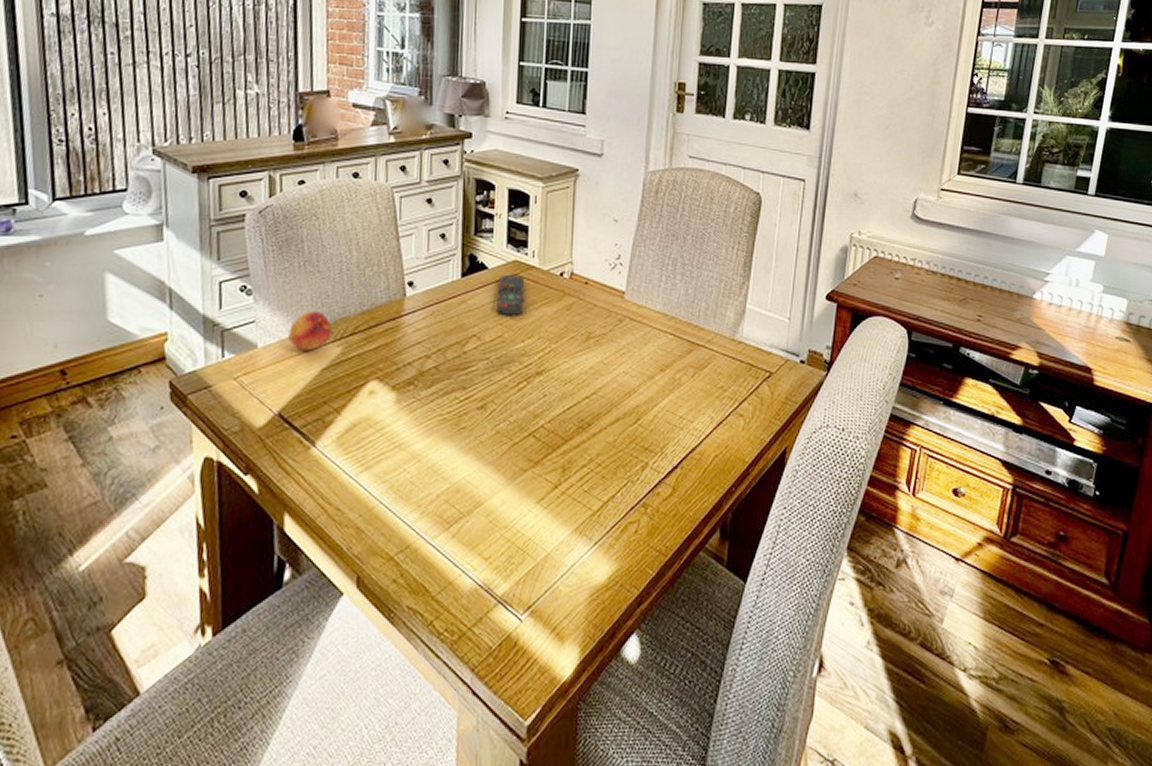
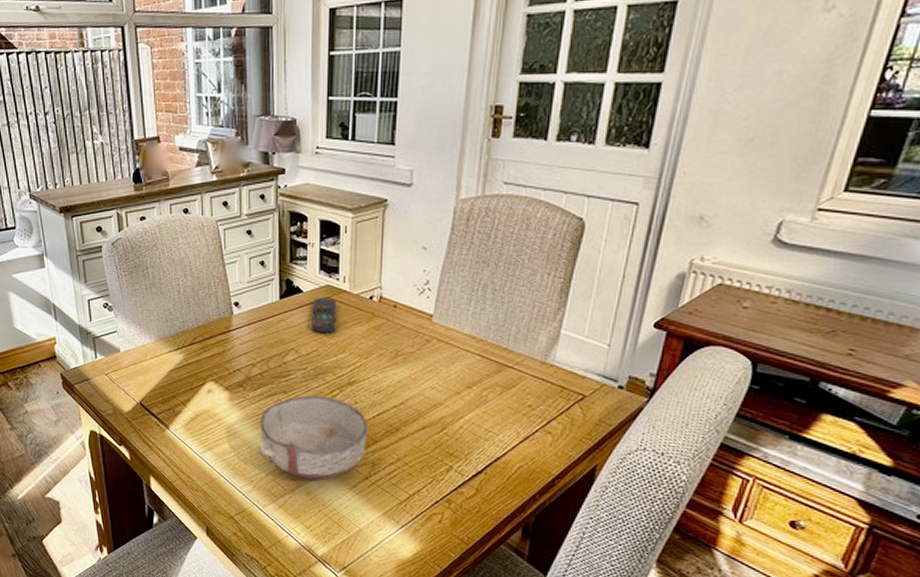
fruit: present [288,312,333,351] -> none [142,325,176,356]
ceramic bowl: none [429,390,558,496] -> present [258,395,368,481]

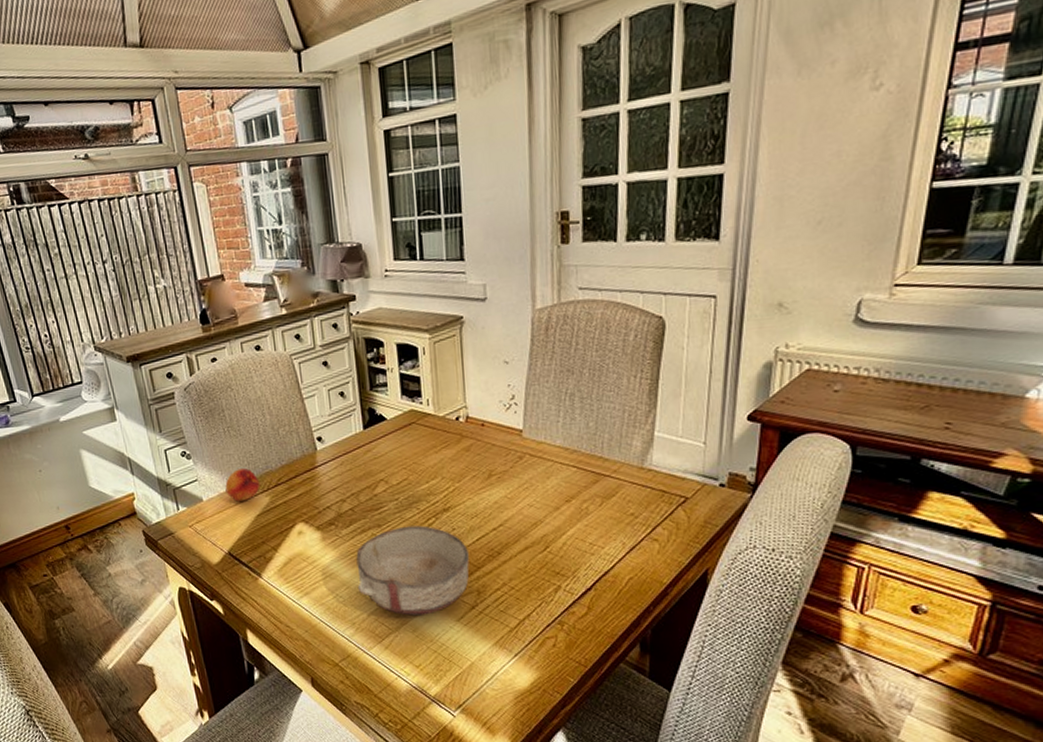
fruit: none [142,325,176,356] -> present [225,468,260,502]
remote control: present [312,298,337,333] -> none [398,423,426,460]

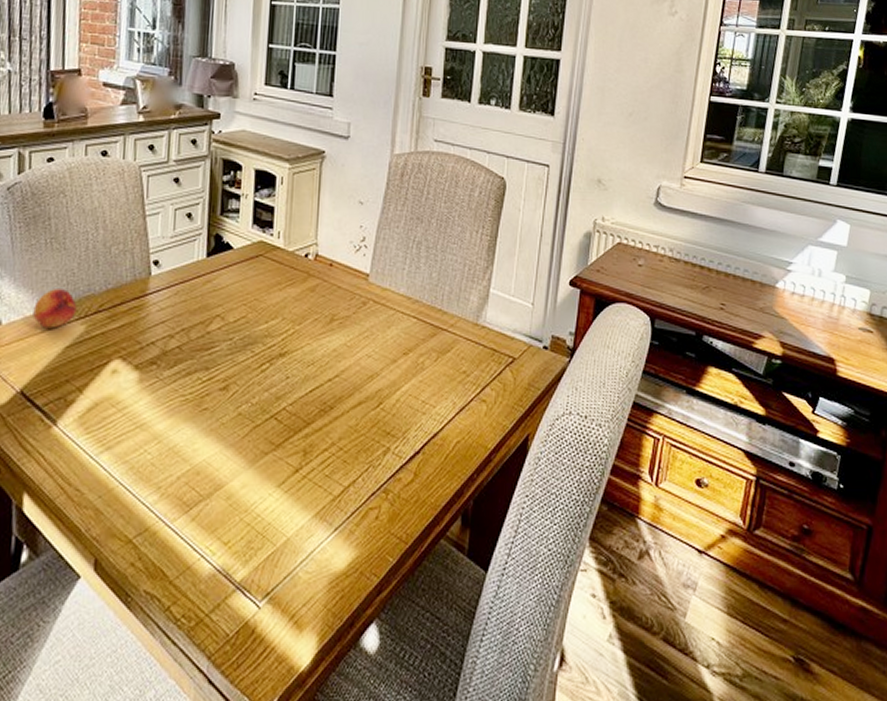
ceramic bowl: present [356,525,469,616] -> none [171,371,300,479]

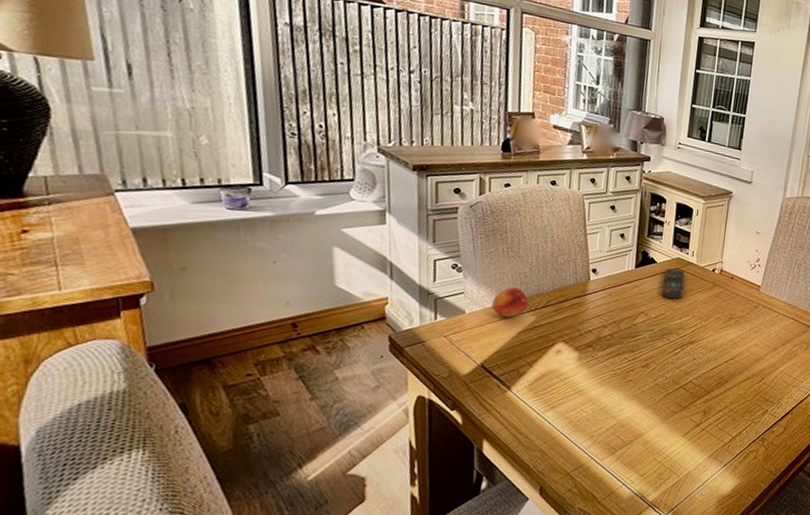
remote control: none [241,256,270,296] -> present [661,268,685,299]

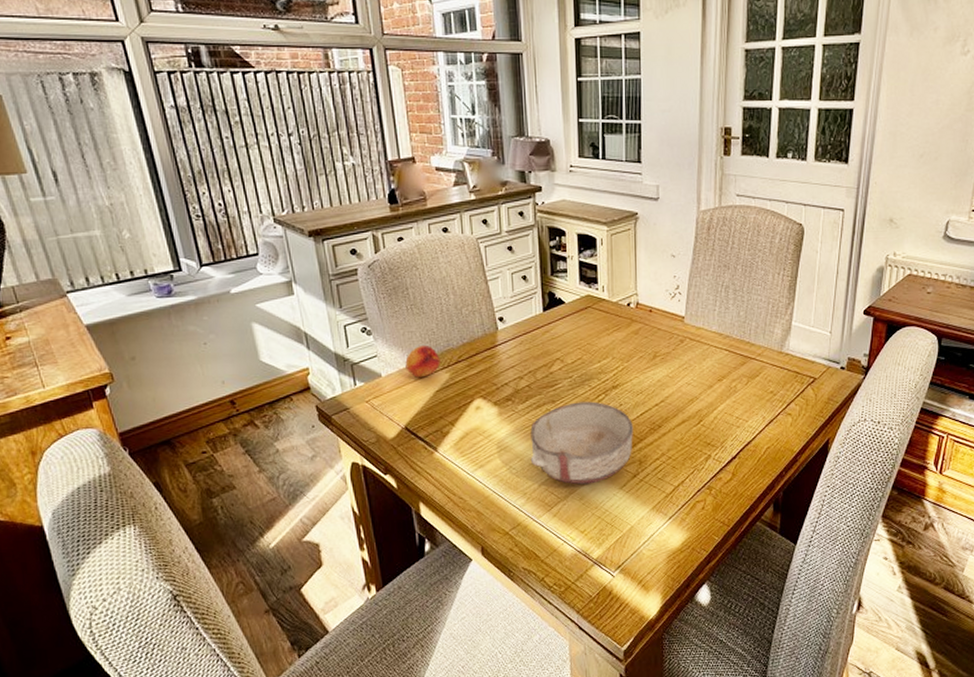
ceramic bowl: none [602,353,703,431] -> present [530,401,633,485]
remote control: present [661,268,685,299] -> none [575,307,599,341]

